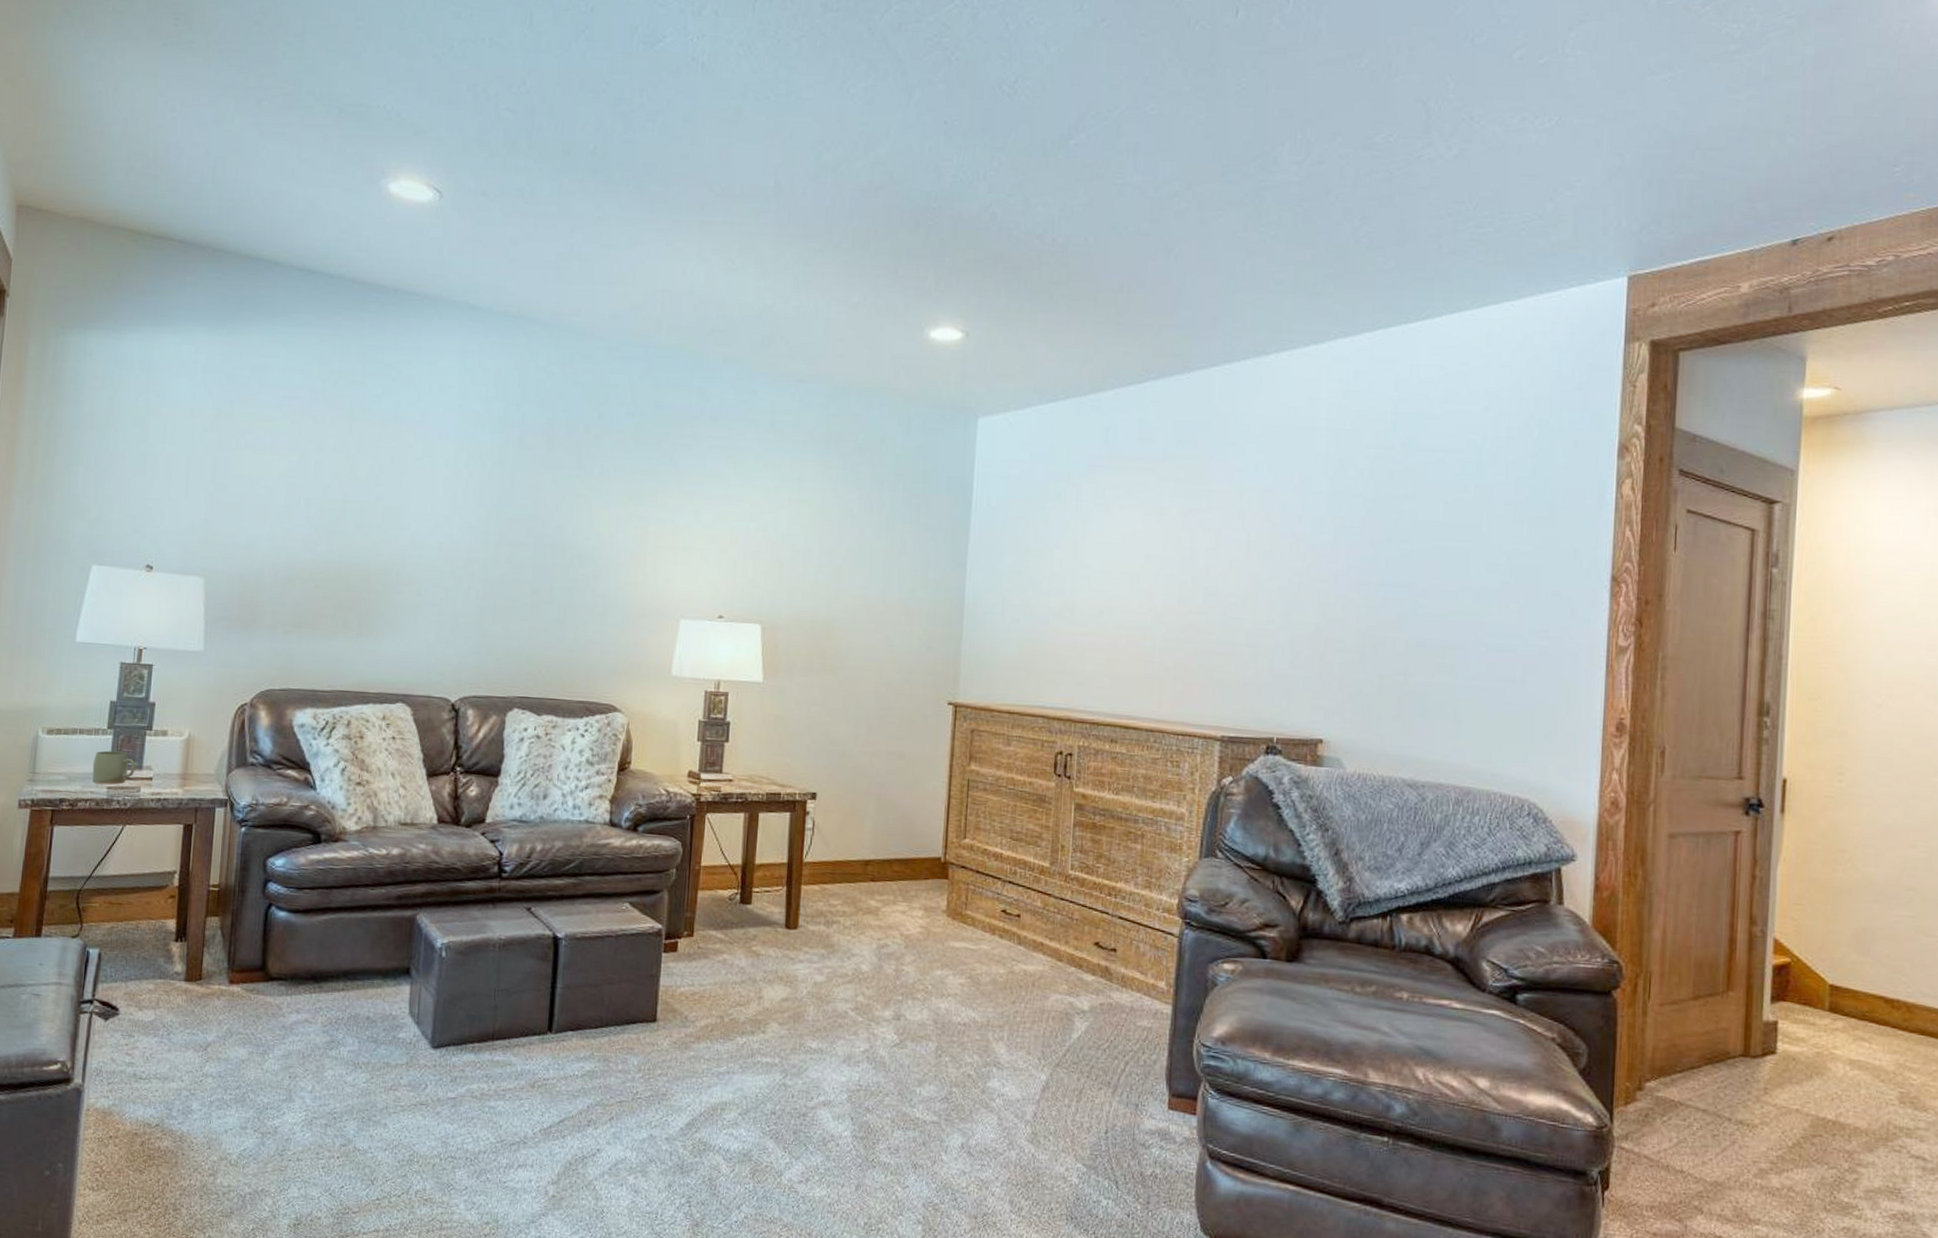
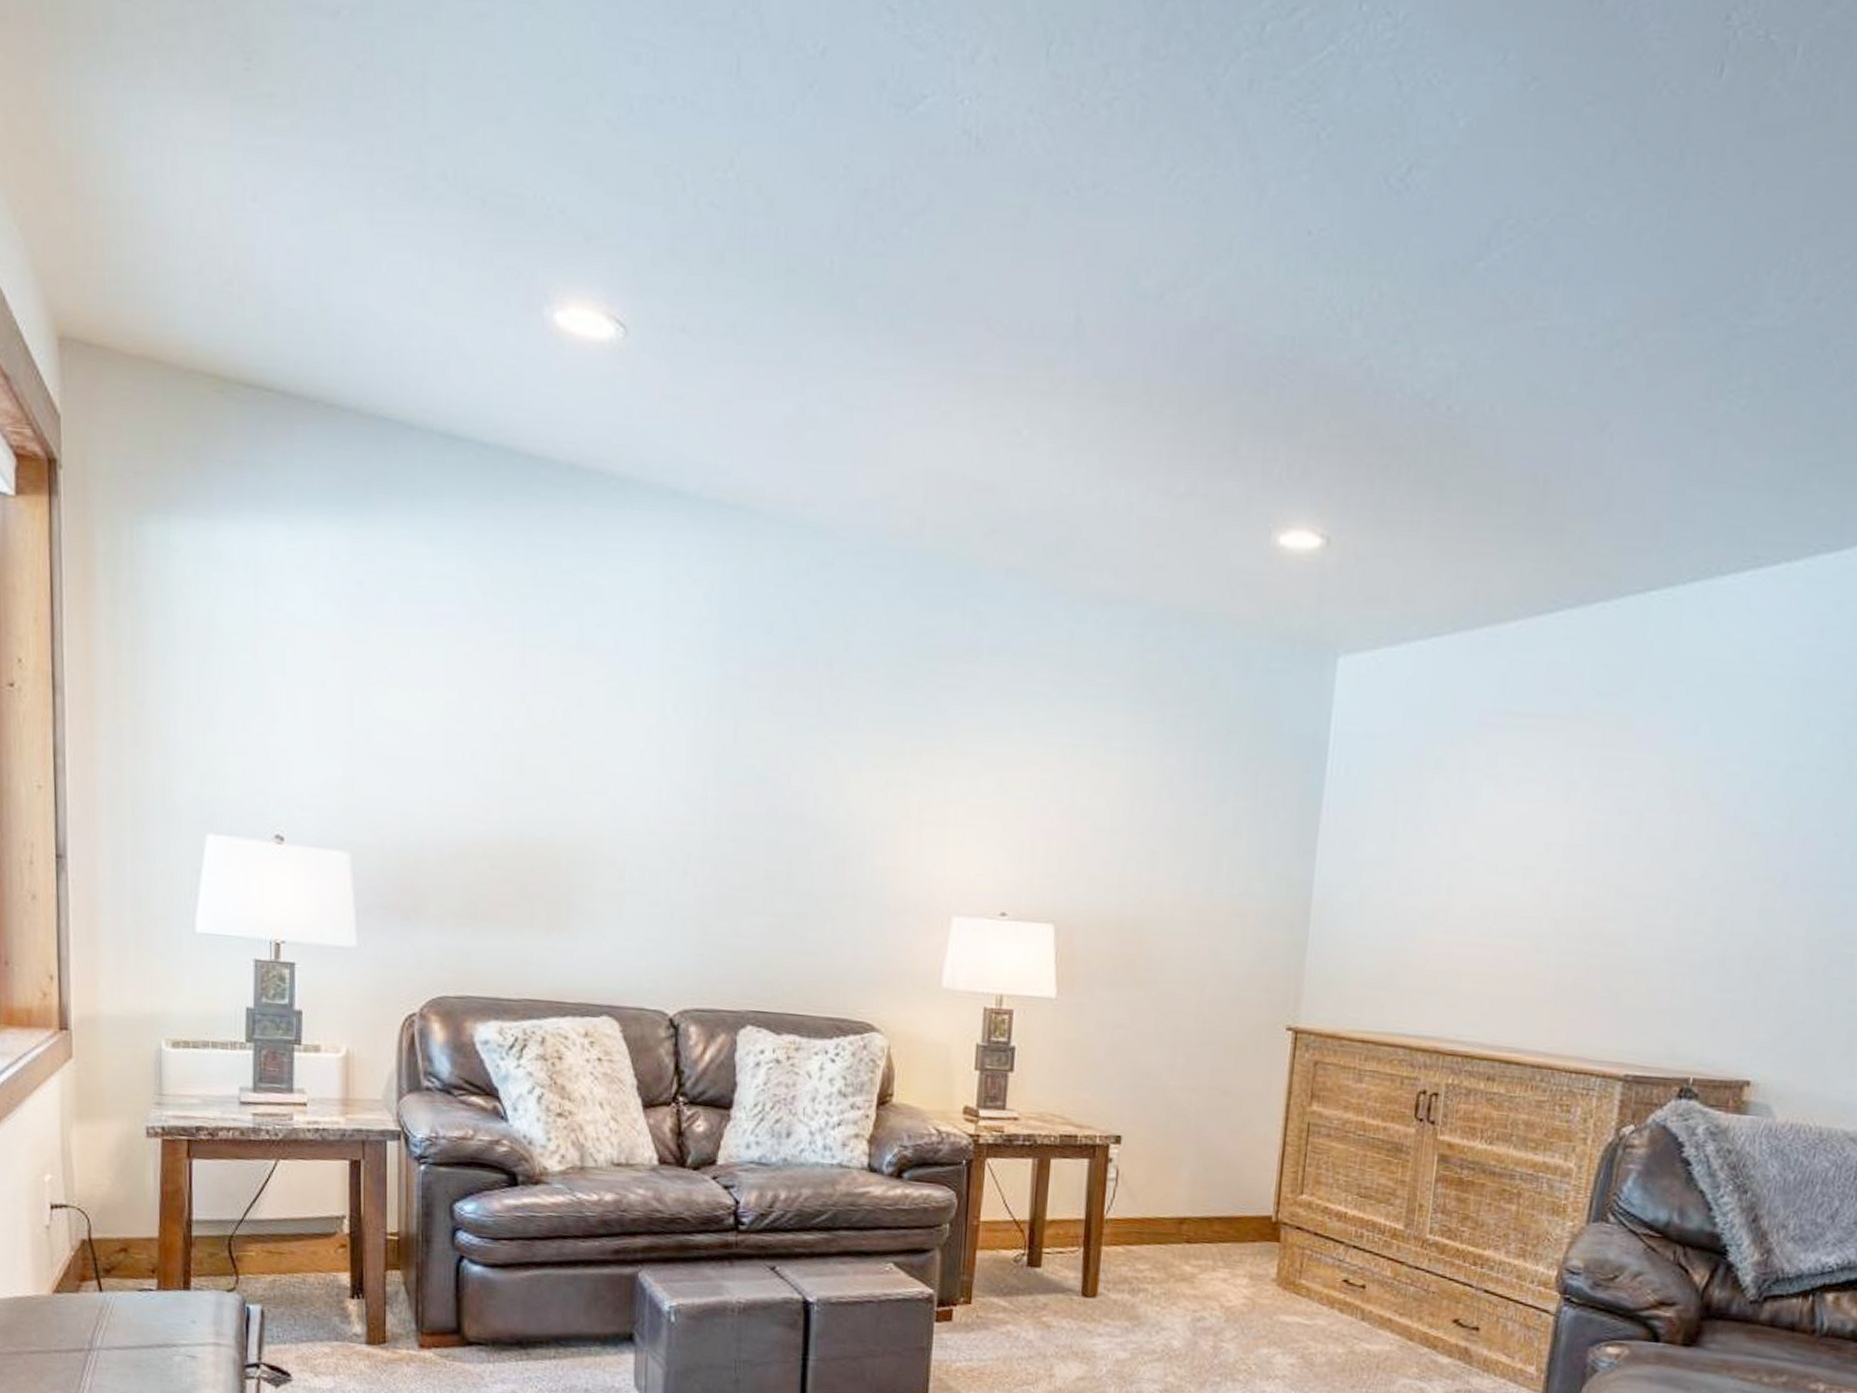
mug: present [92,750,136,785] -> none [232,1068,285,1111]

